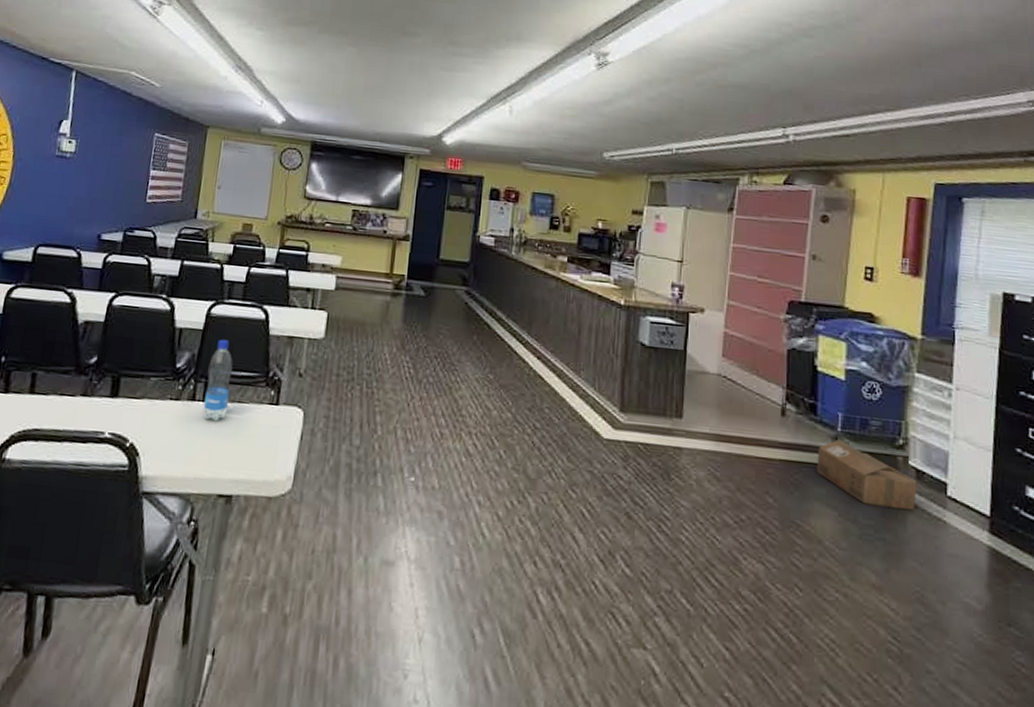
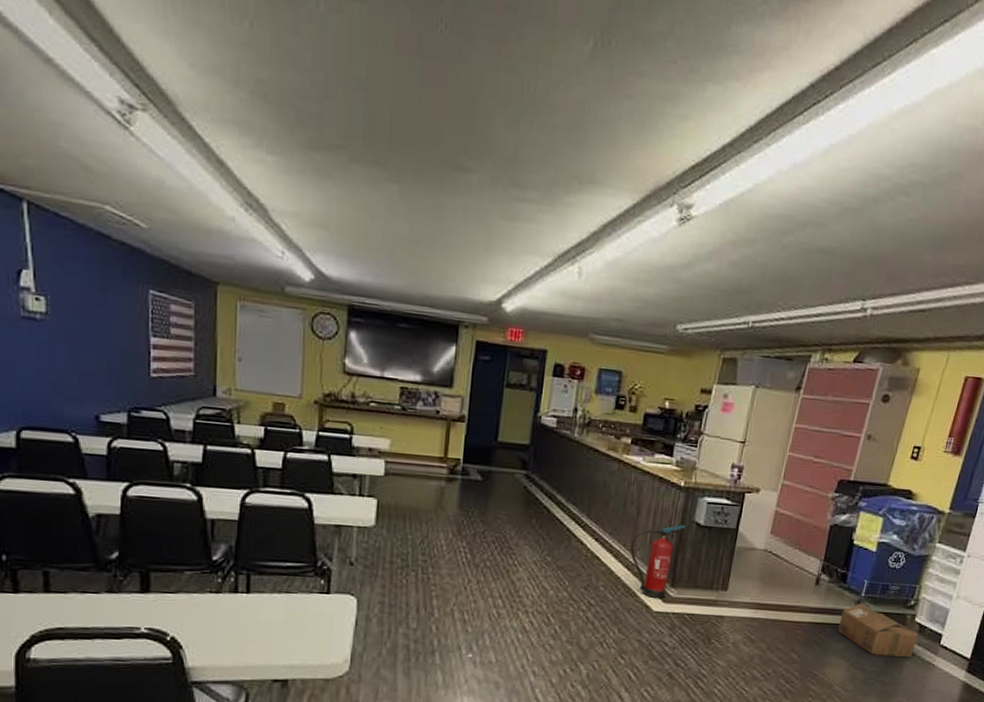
bottle: present [203,339,233,422] -> none [247,529,276,612]
fire extinguisher: none [574,344,631,425] -> present [630,524,687,599]

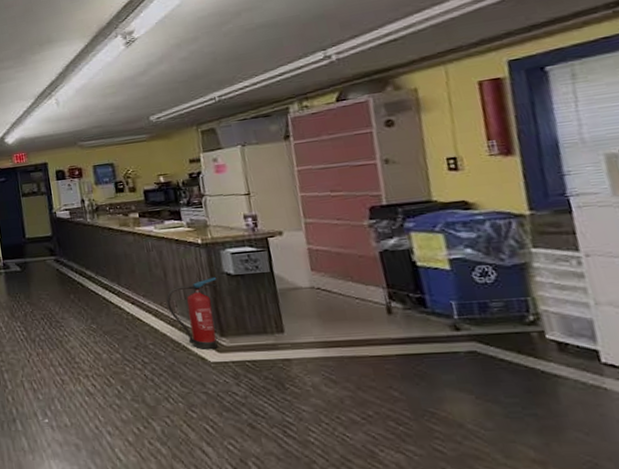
cardboard box: present [838,602,933,658] -> none [437,325,590,384]

